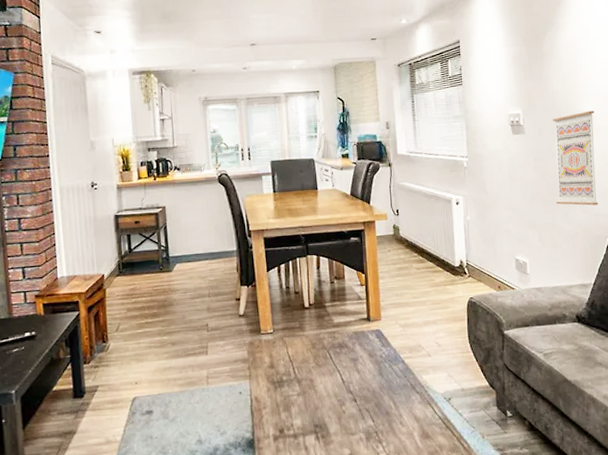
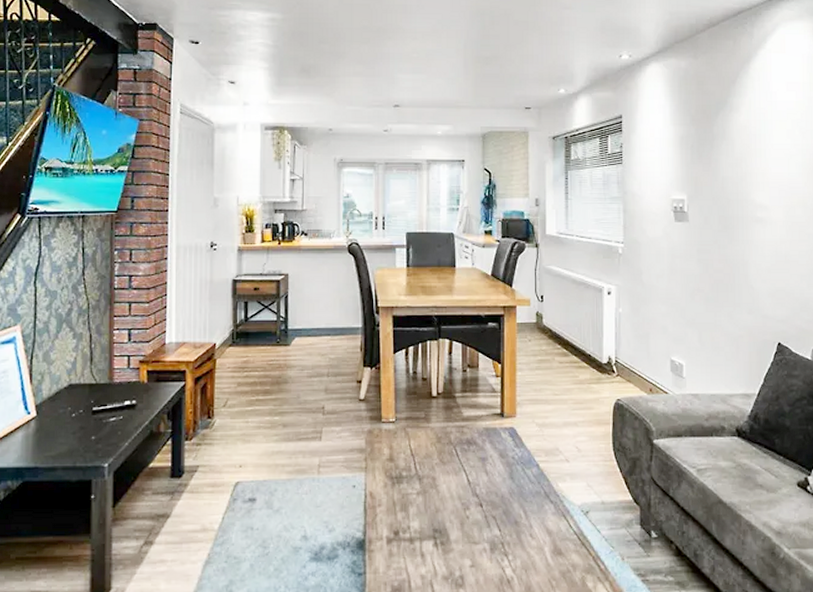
wall art: present [552,110,599,206] -> none [720,201,768,306]

